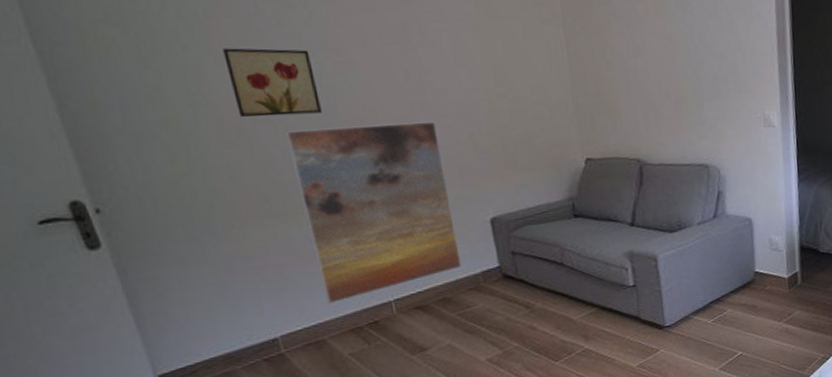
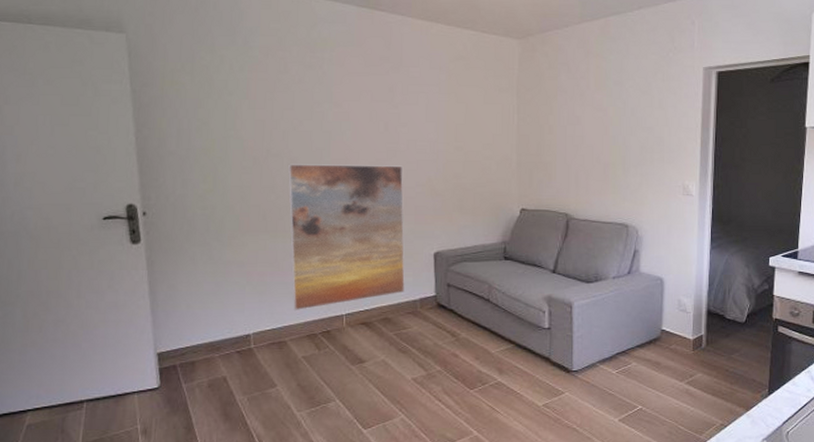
wall art: present [223,48,323,118] -> none [256,96,319,152]

